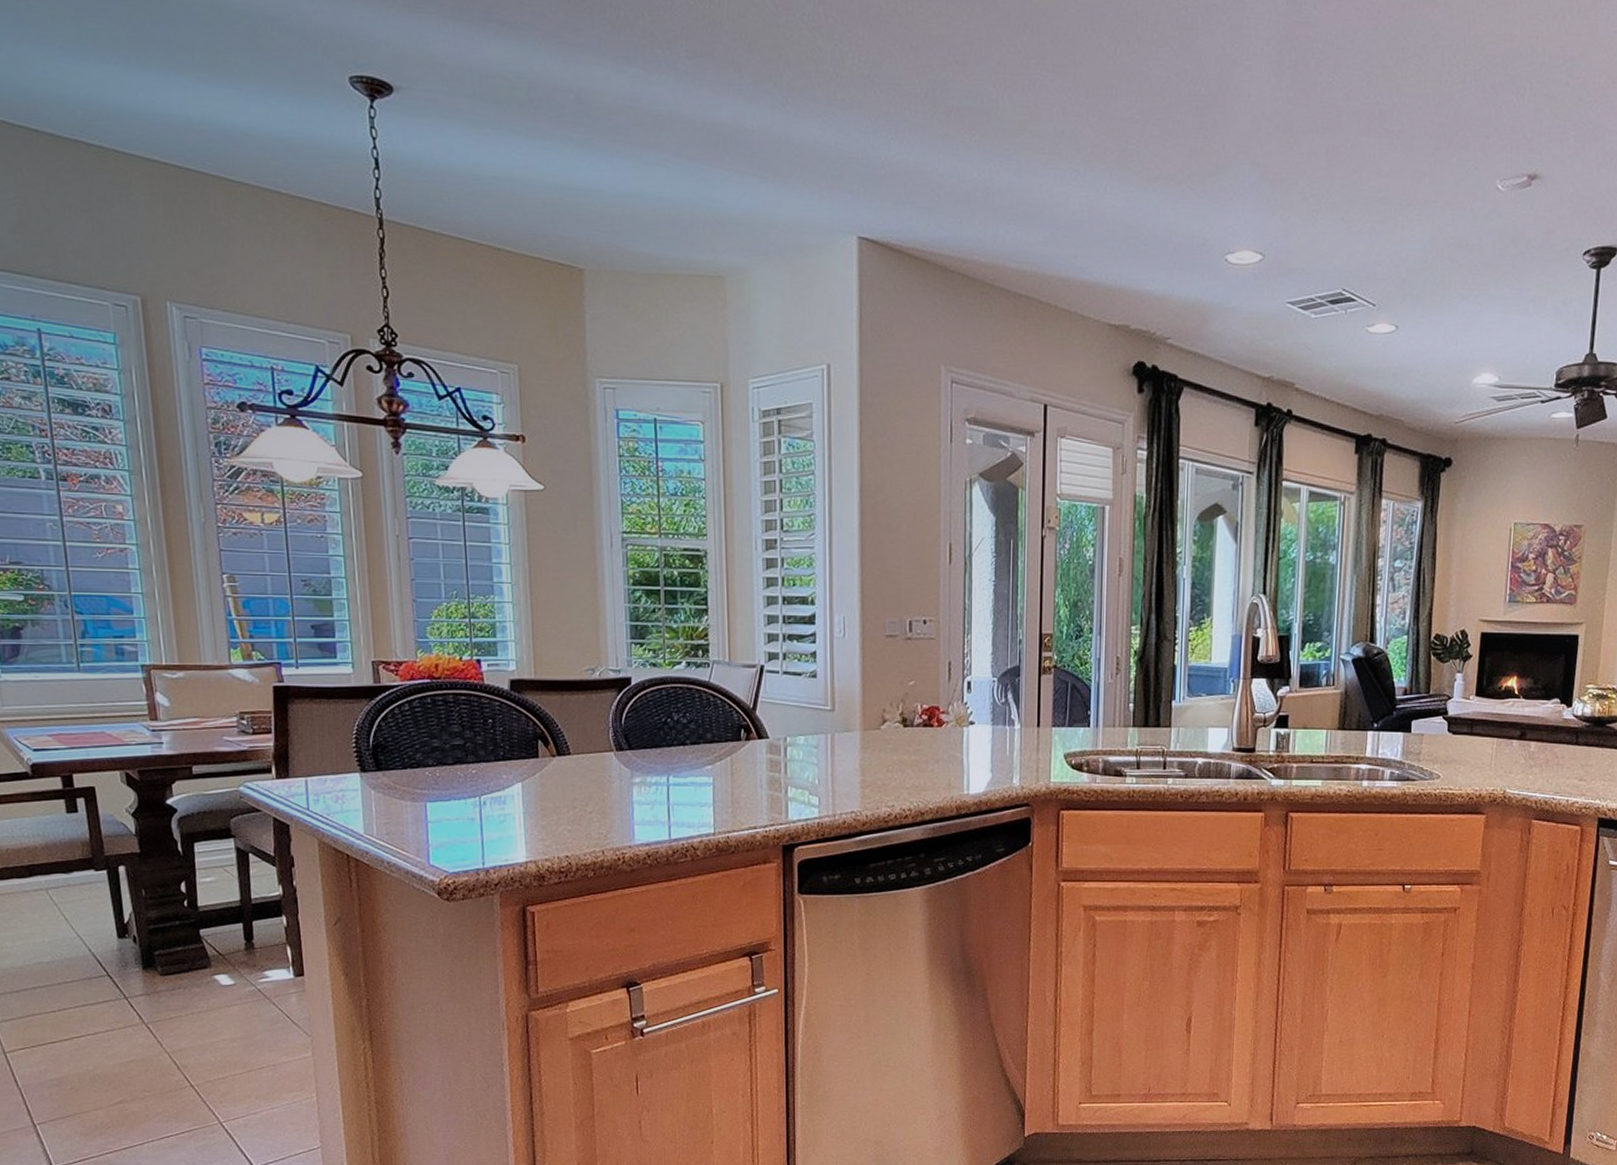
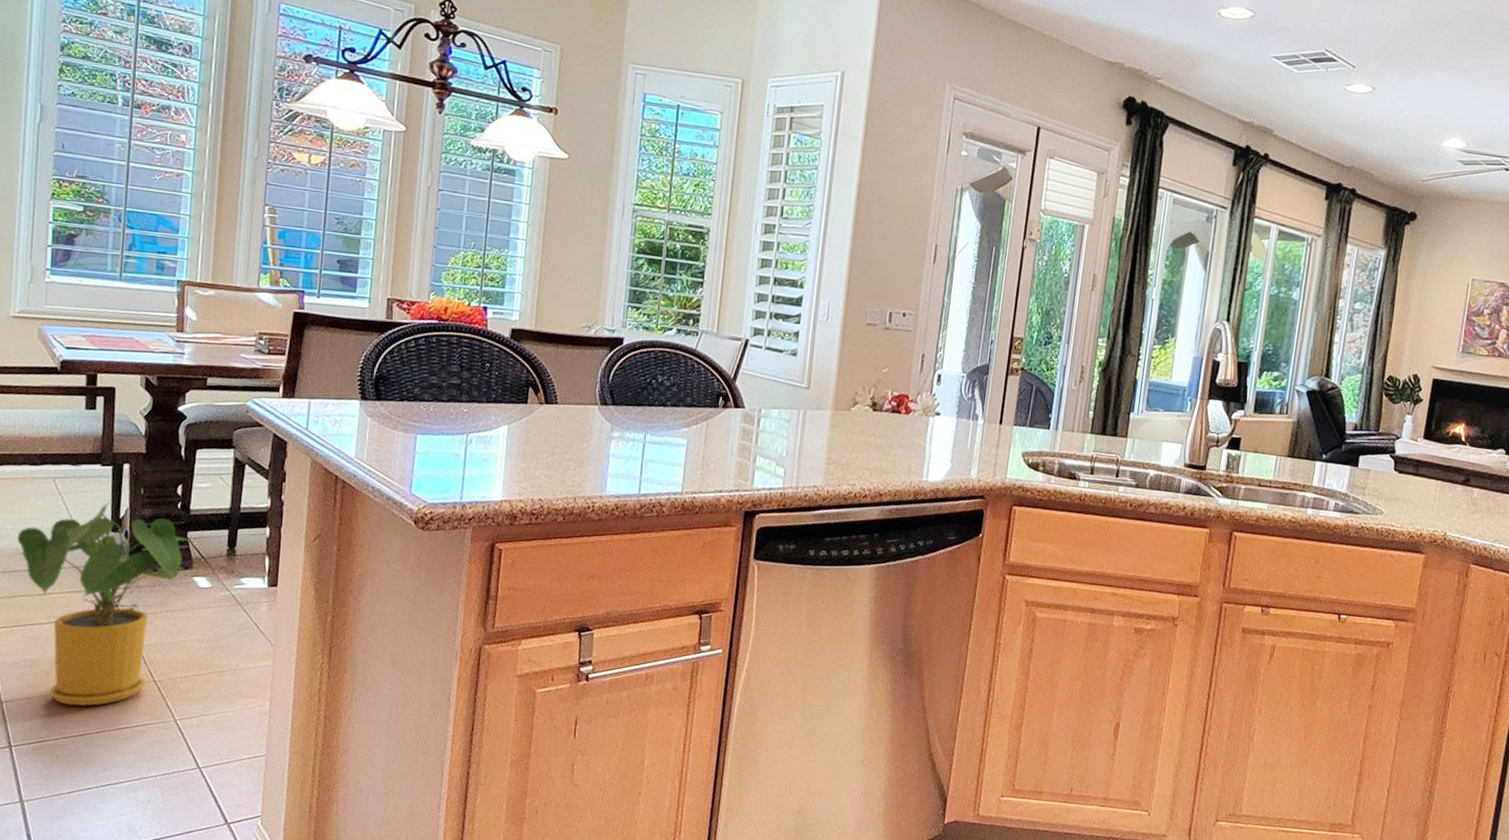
house plant: none [18,905,209,1120] -> present [15,499,195,706]

